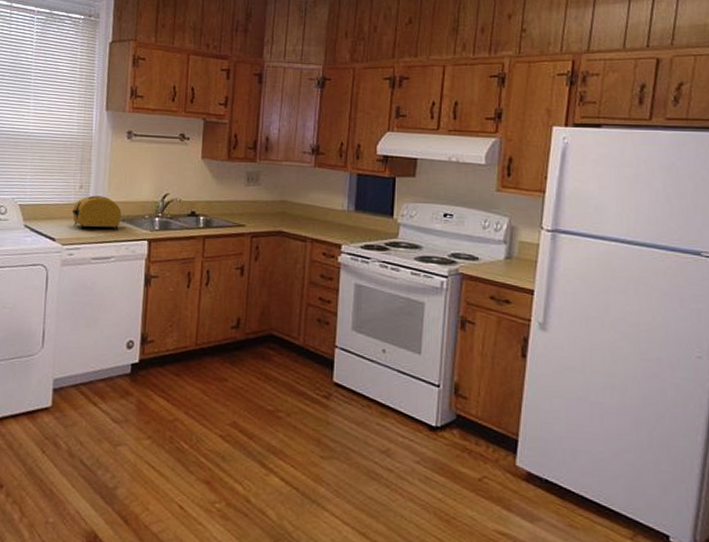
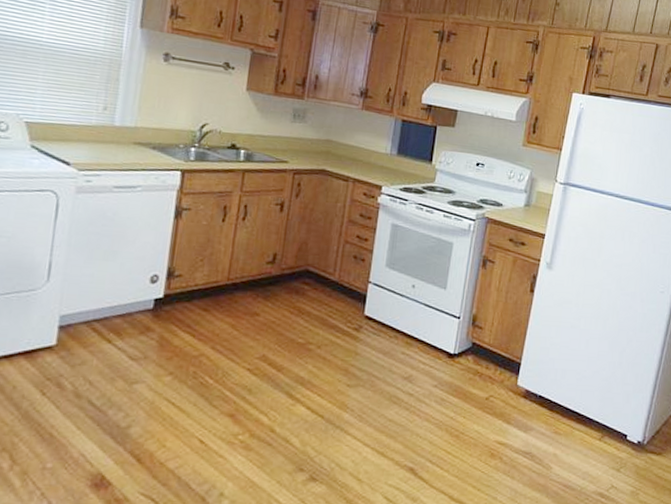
toaster: present [72,196,122,230] -> none [92,118,153,158]

